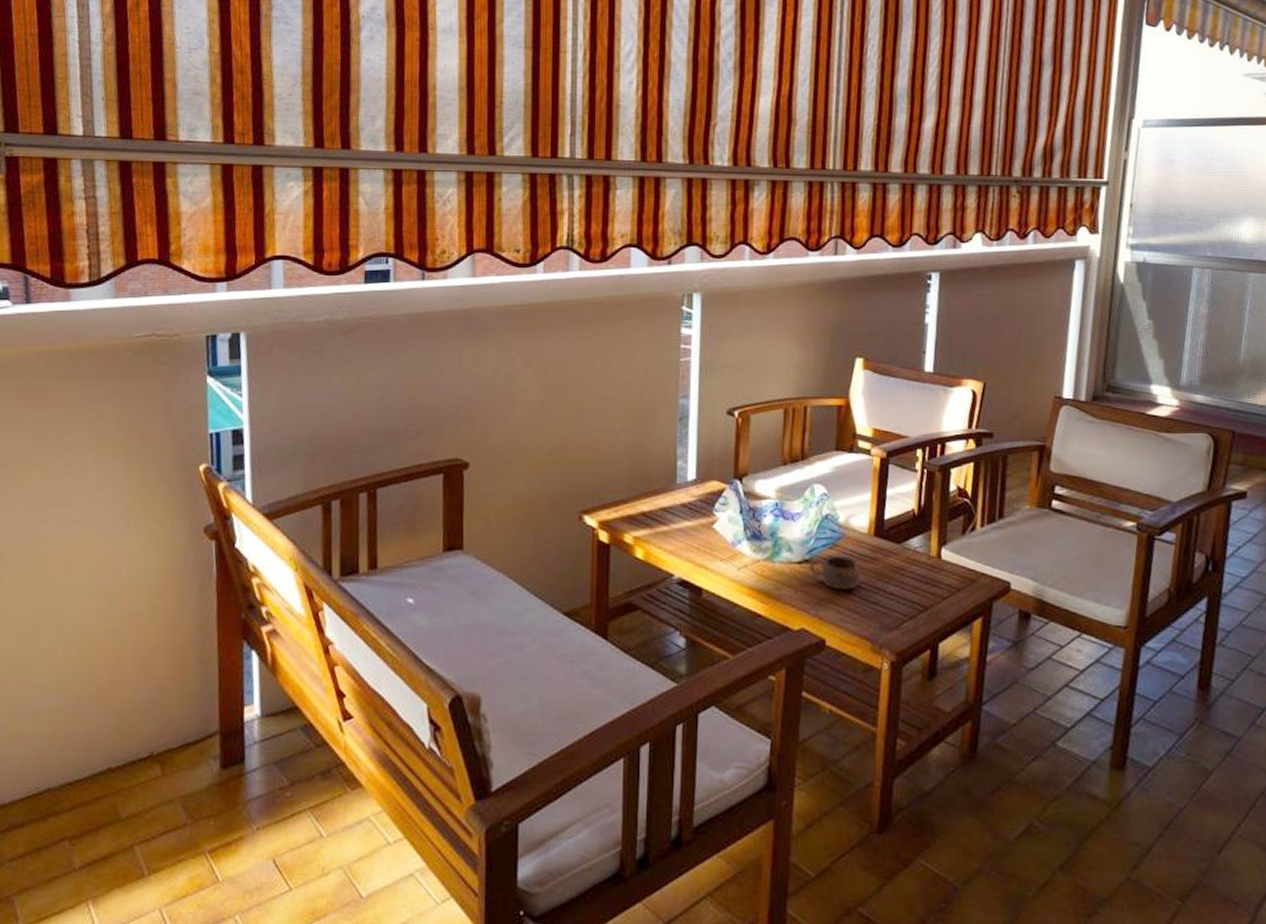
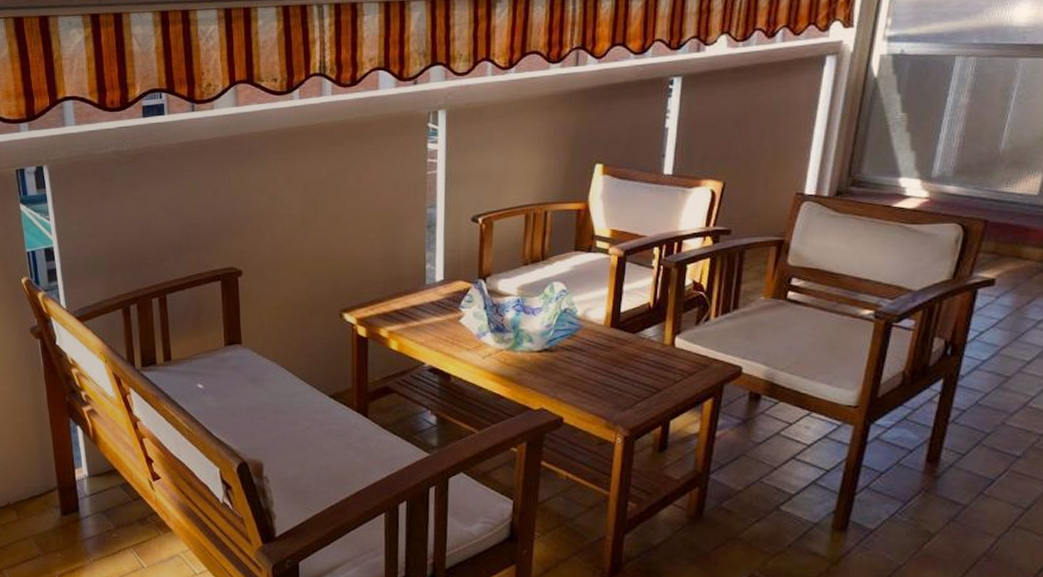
cup: present [809,555,860,590] -> none [548,344,596,375]

